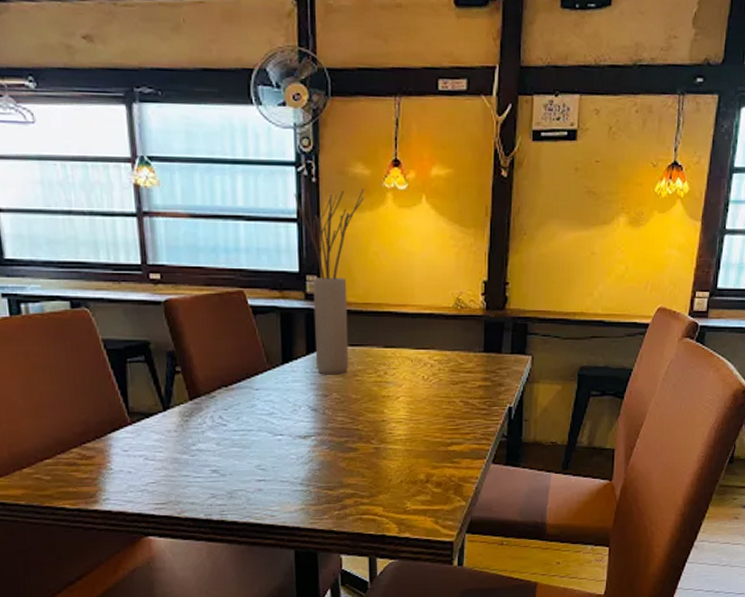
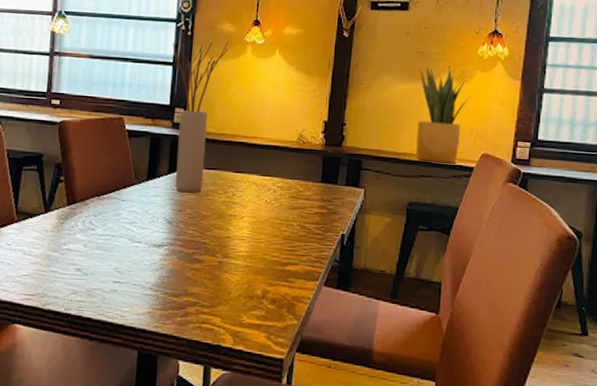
planter: none [587,207,647,321] -> present [416,66,471,164]

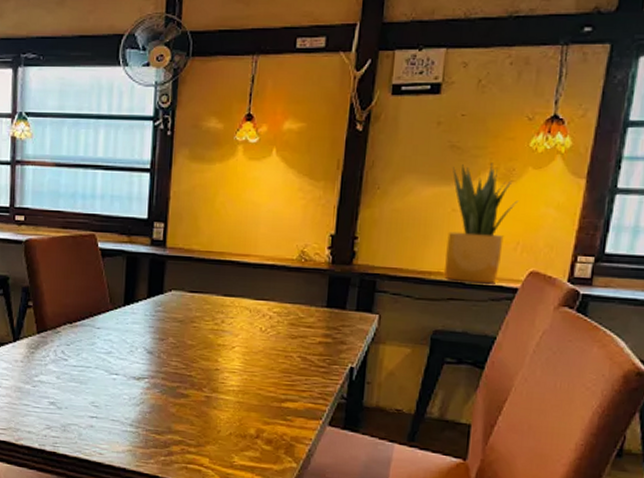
vase: present [172,41,229,193] -> none [149,141,216,320]

